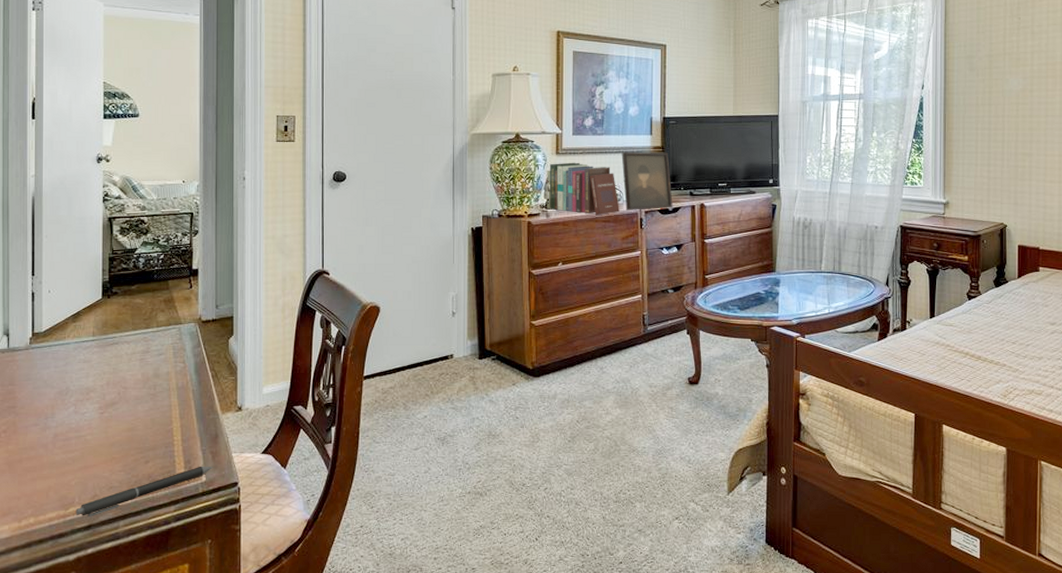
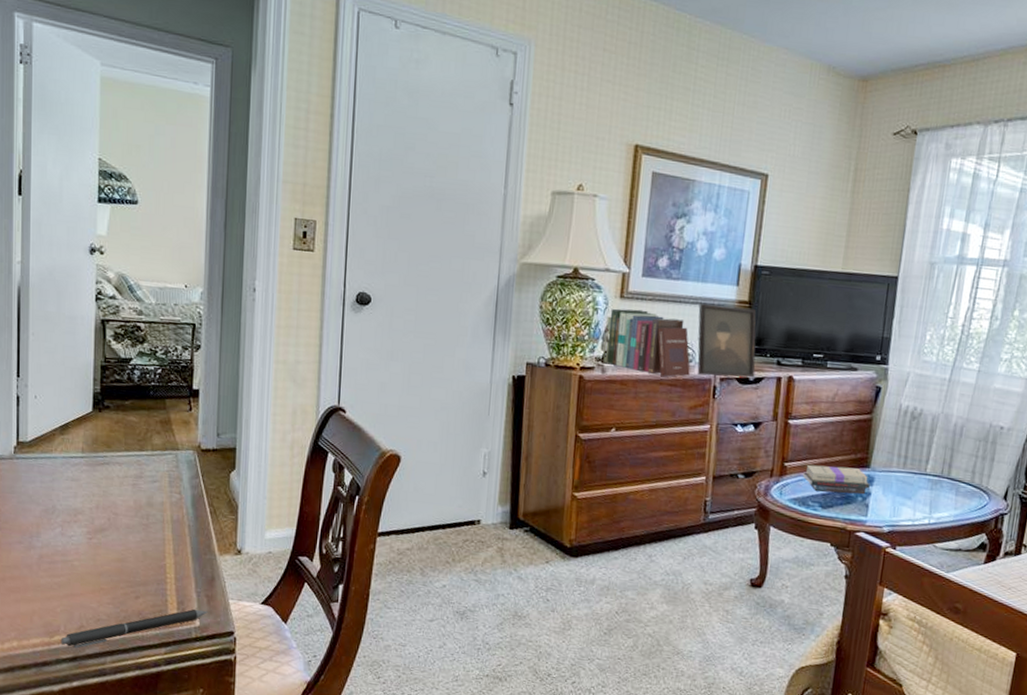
books: none [722,273,777,296] -> present [803,464,870,495]

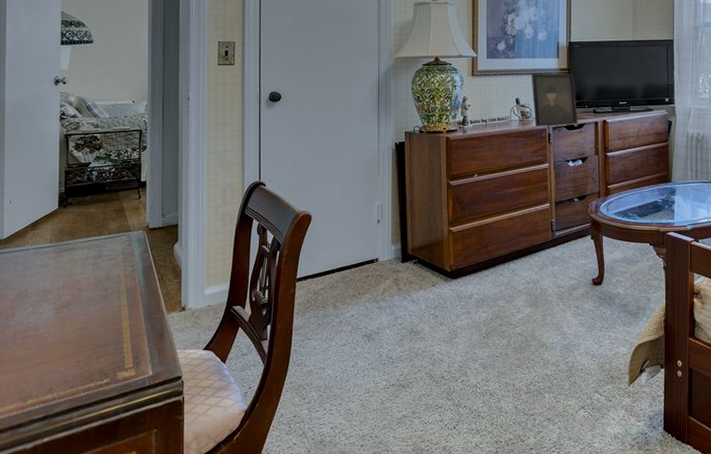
pen: present [61,609,209,649] -> none [33,361,160,409]
books: present [603,308,690,378] -> none [463,83,530,132]
books: present [803,464,870,495] -> none [623,184,673,204]

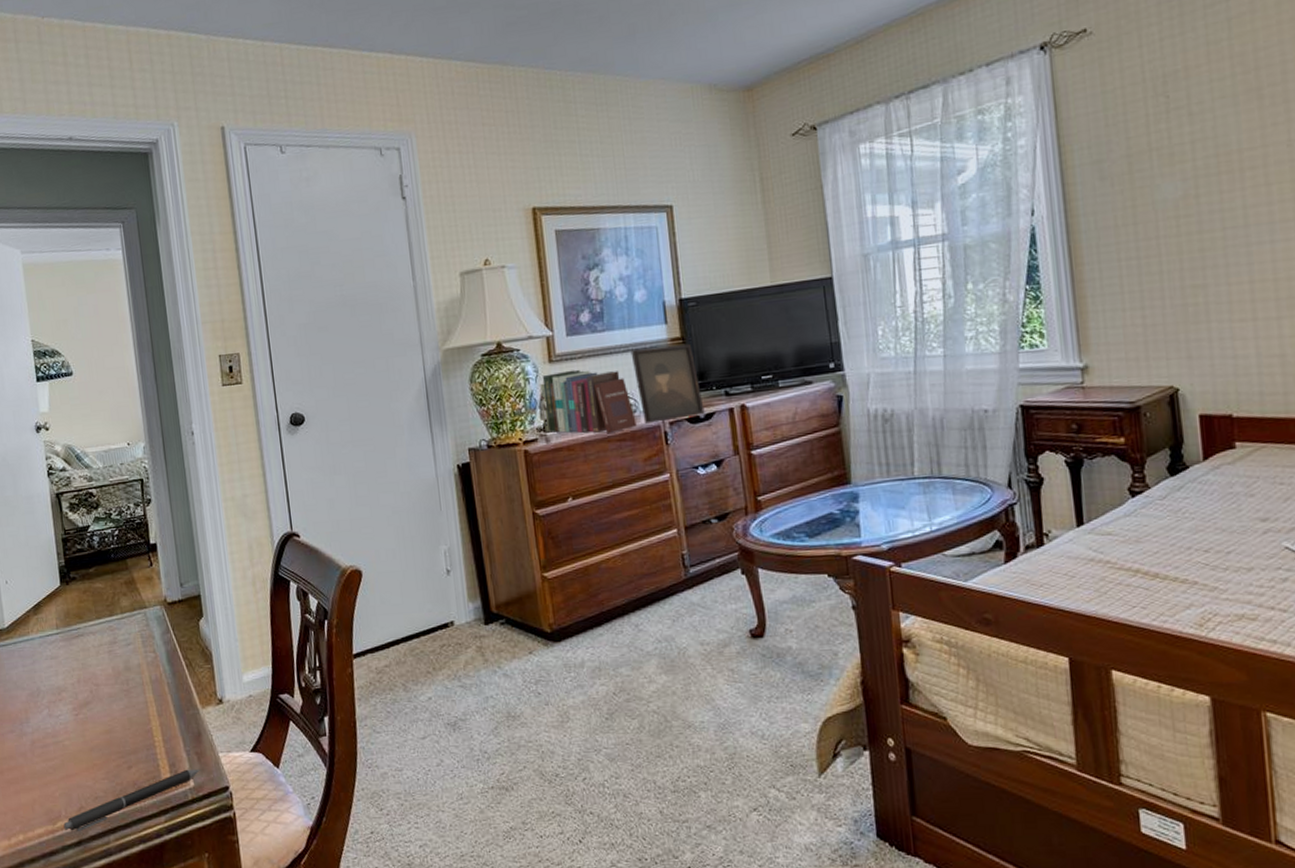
pen: none [33,361,160,409] -> present [63,769,201,832]
books: none [463,83,530,132] -> present [540,369,637,434]

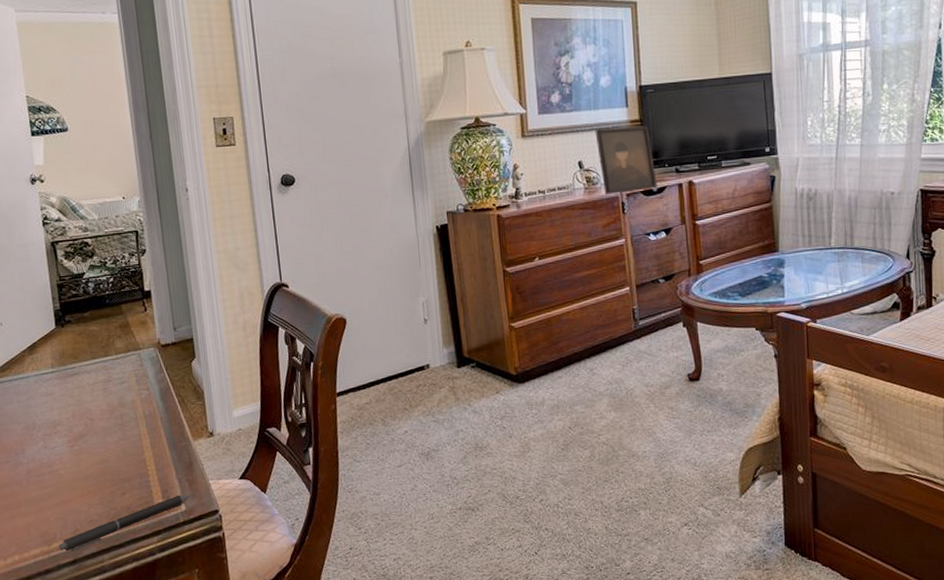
books: present [540,369,637,434] -> none [513,144,598,203]

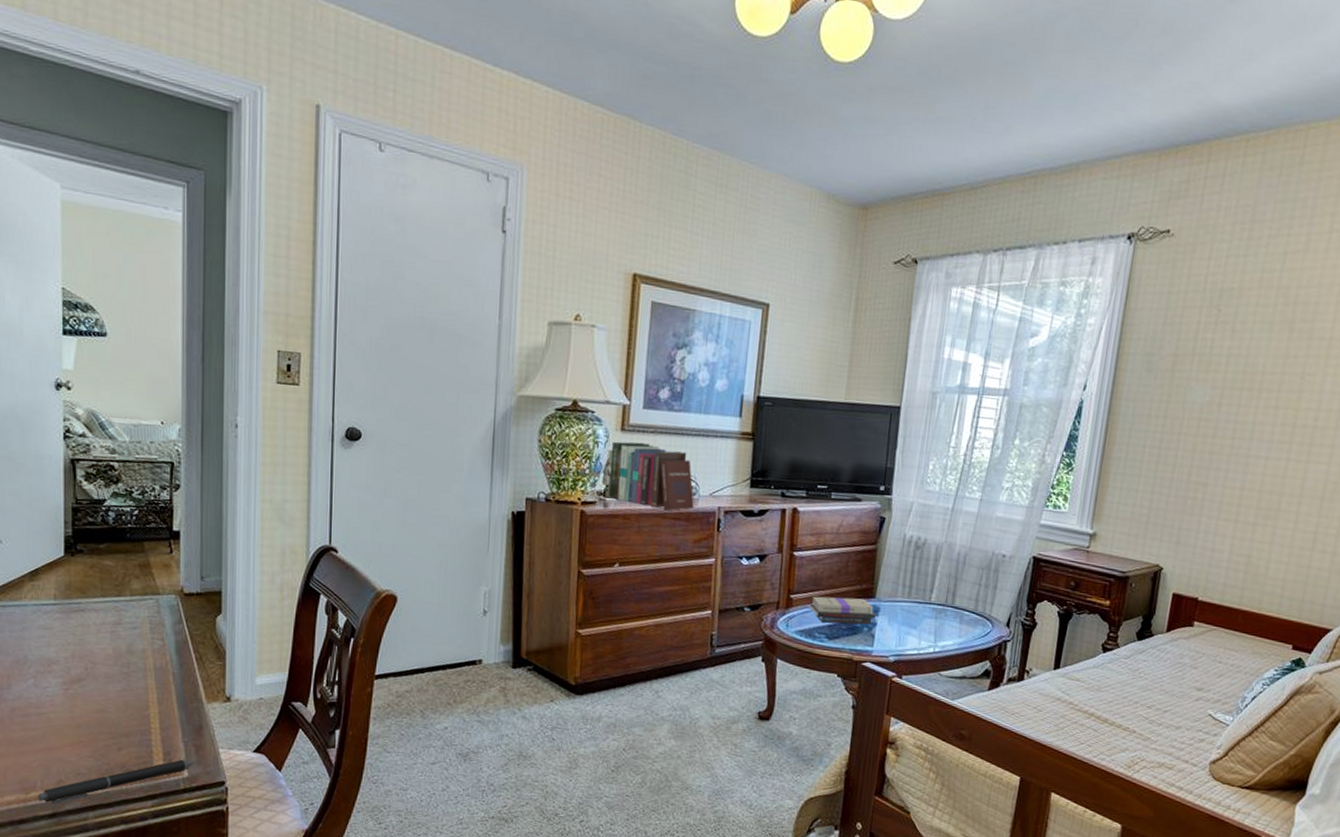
books: none [513,144,598,203] -> present [605,441,694,511]
picture frame: present [595,125,658,194] -> none [701,434,760,510]
books: none [719,254,782,282] -> present [809,596,876,625]

